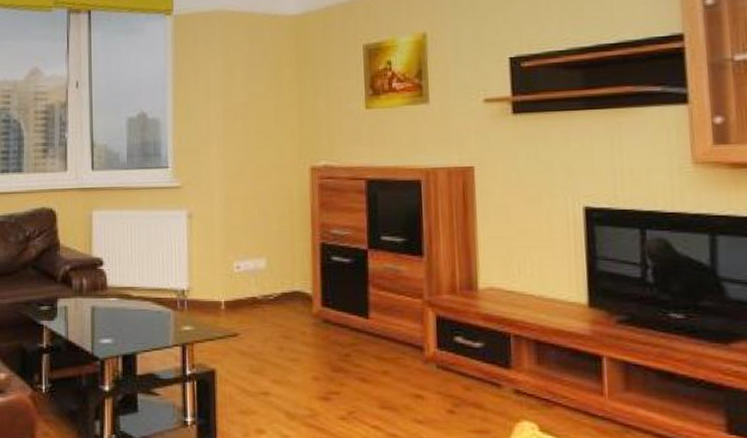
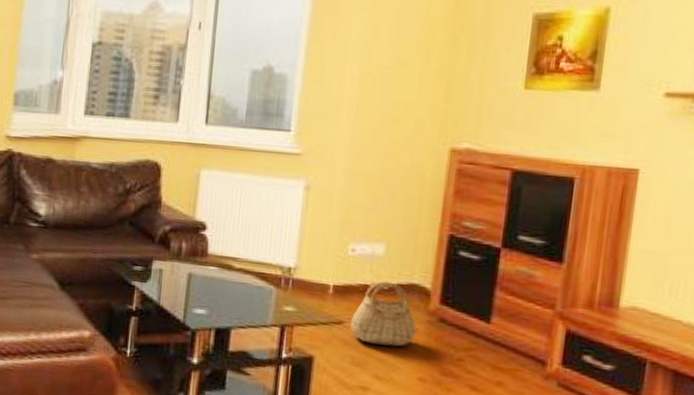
basket: none [245,292,304,351] -> present [350,281,416,347]

